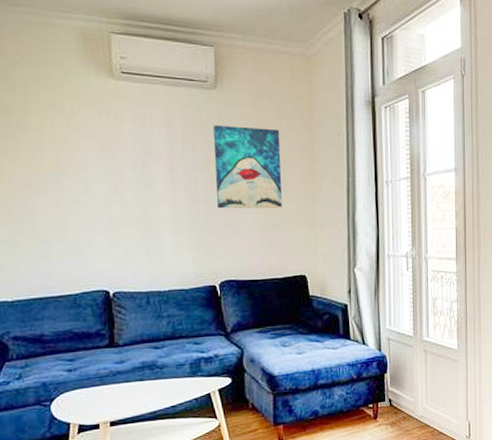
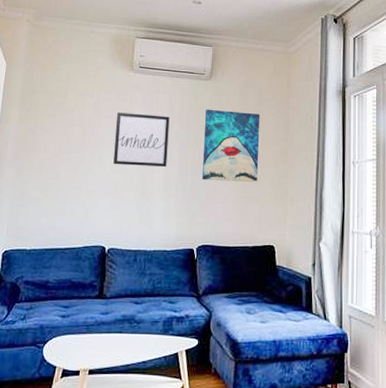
wall art: none [100,131,173,196] -> present [113,113,170,168]

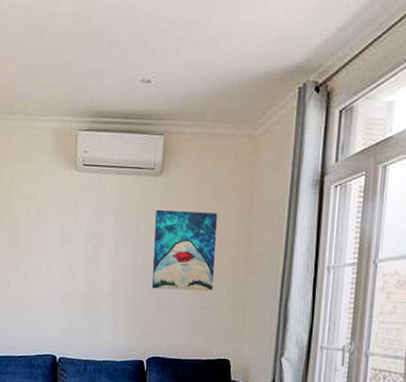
wall art: present [113,113,170,168] -> none [60,217,117,276]

